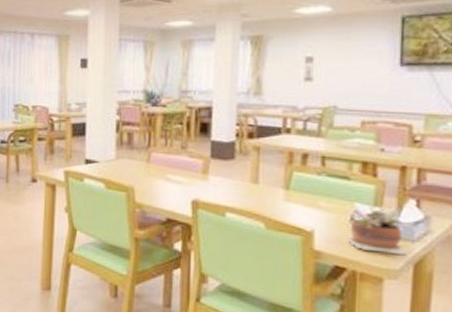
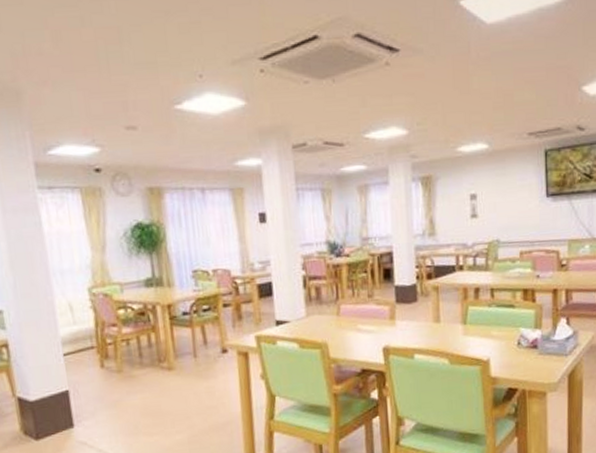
succulent plant: present [347,209,407,256] -> none [516,331,563,370]

